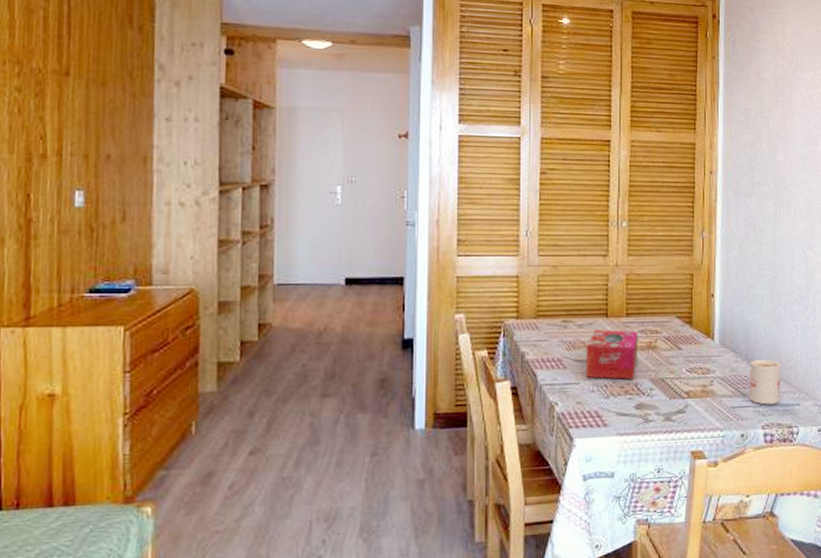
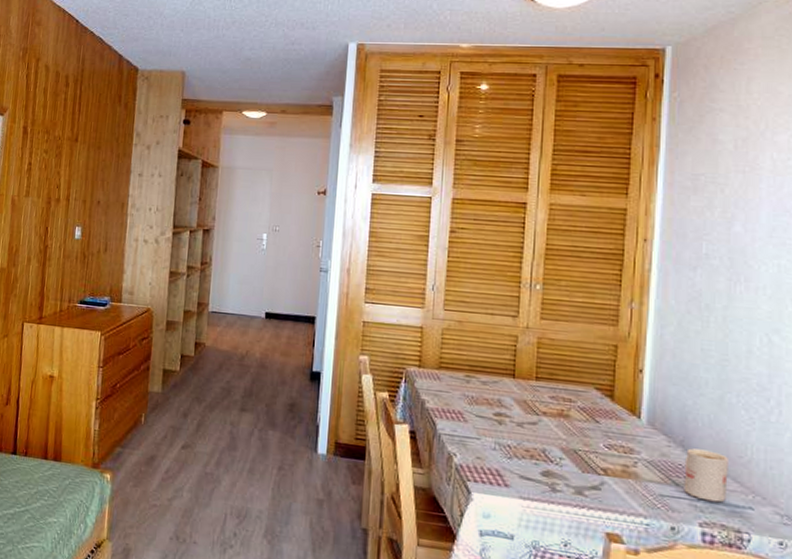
tissue box: present [585,329,639,380] -> none [487,389,549,445]

